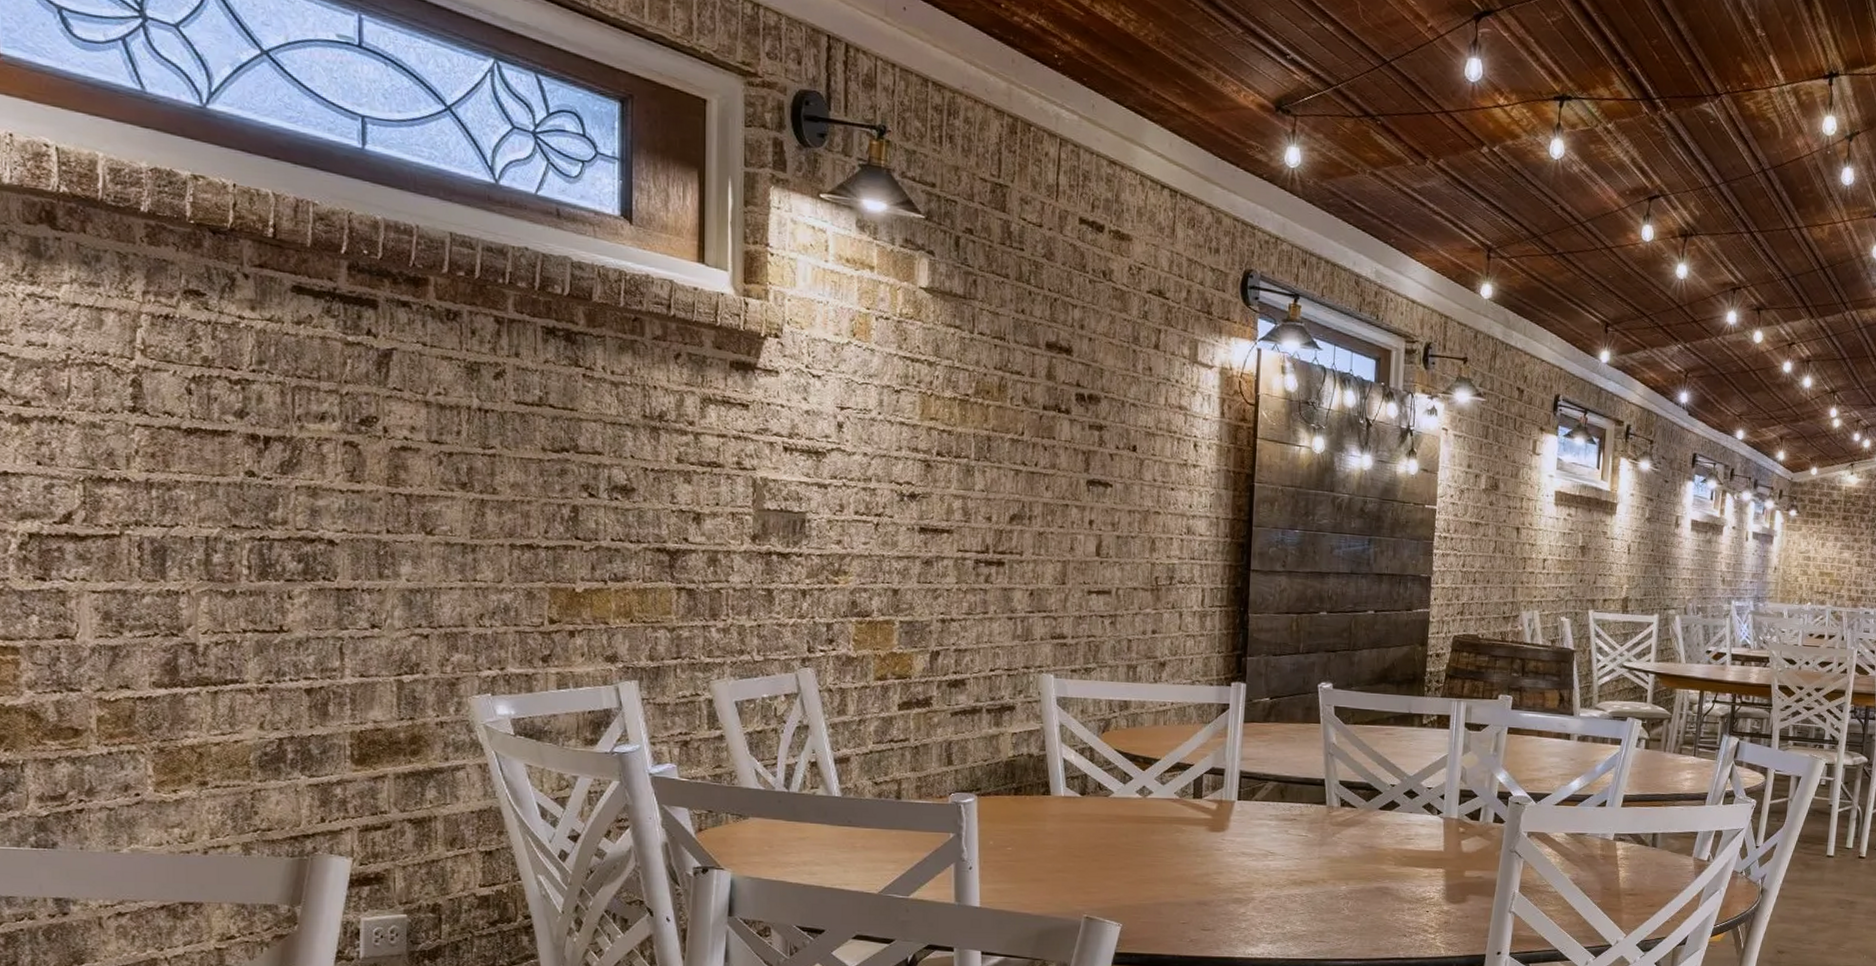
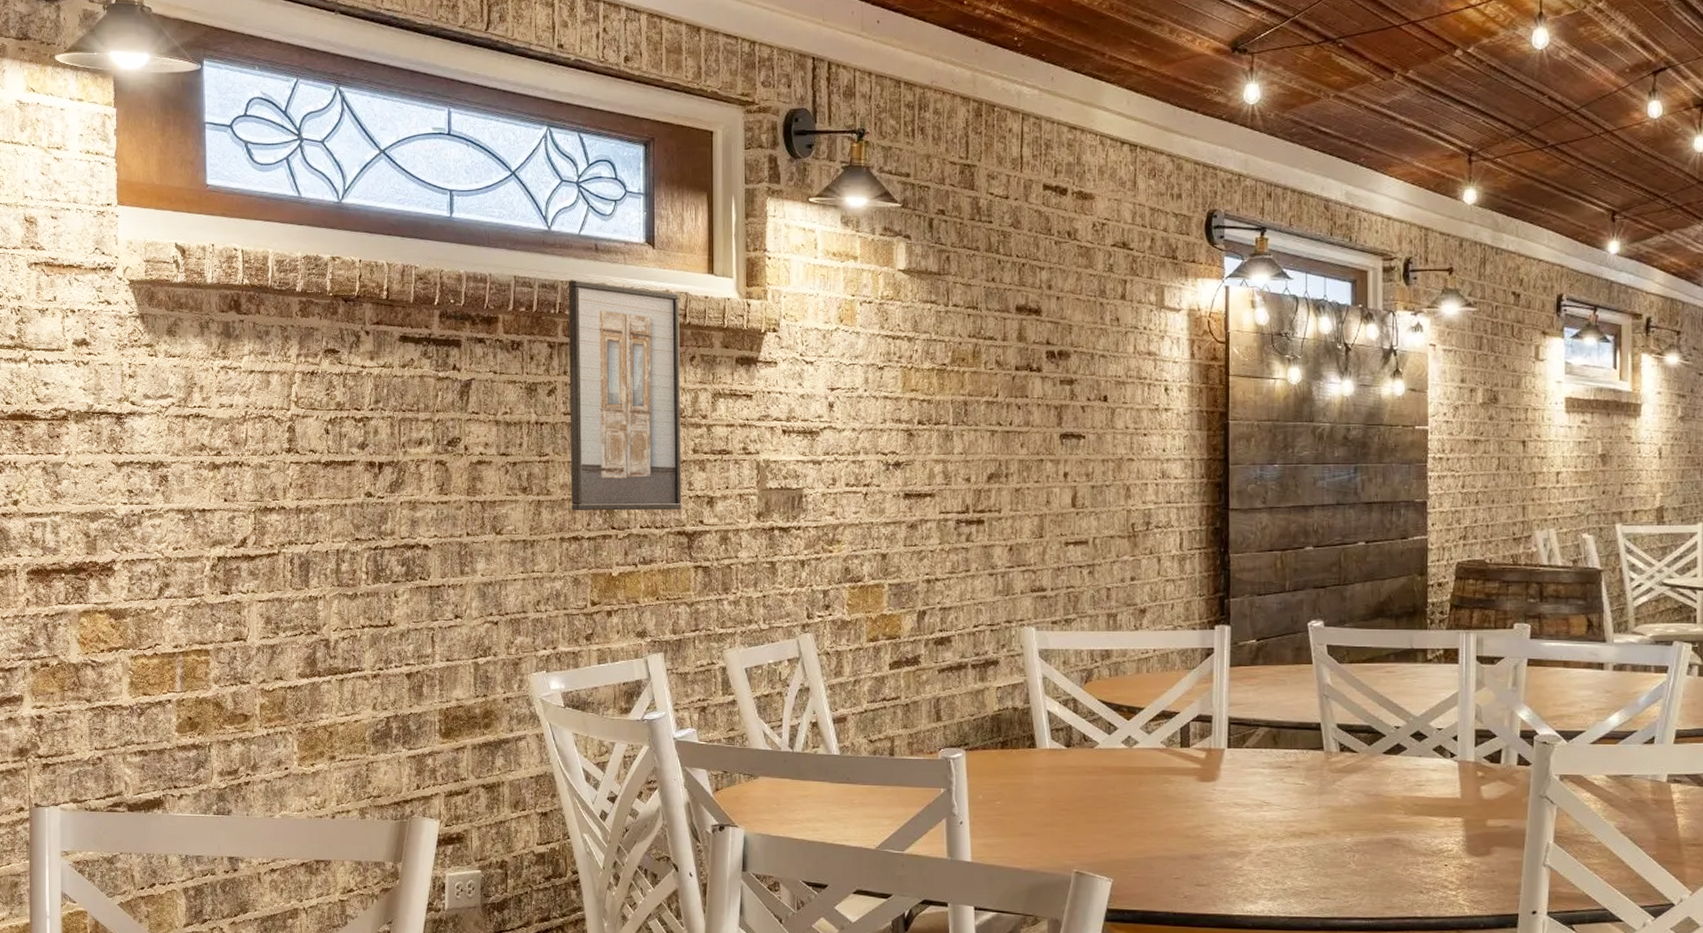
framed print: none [521,247,663,524] -> present [568,280,682,511]

